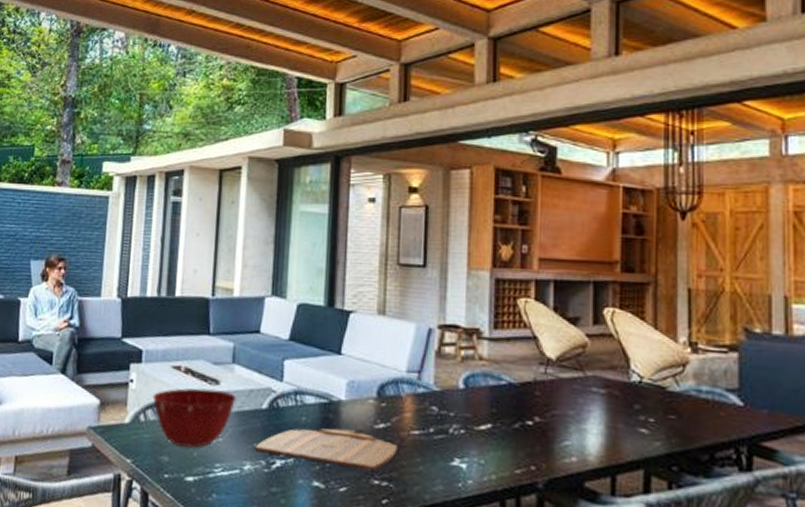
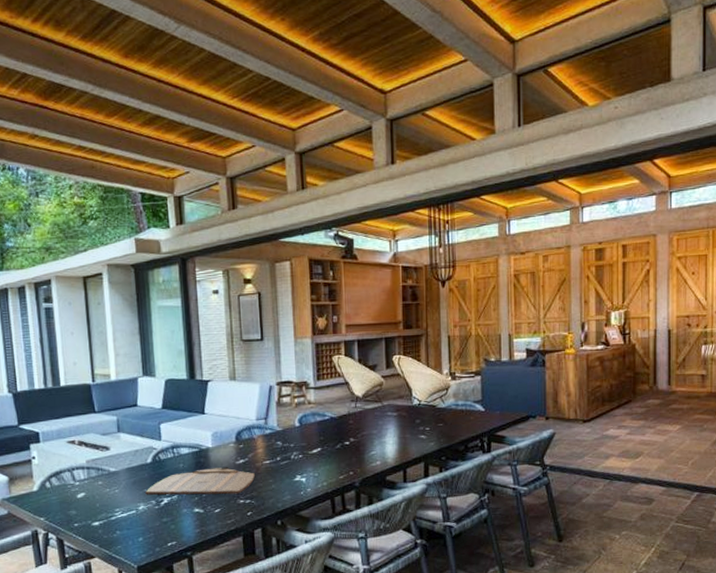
mixing bowl: present [152,388,237,448] -> none [54,454,126,501]

